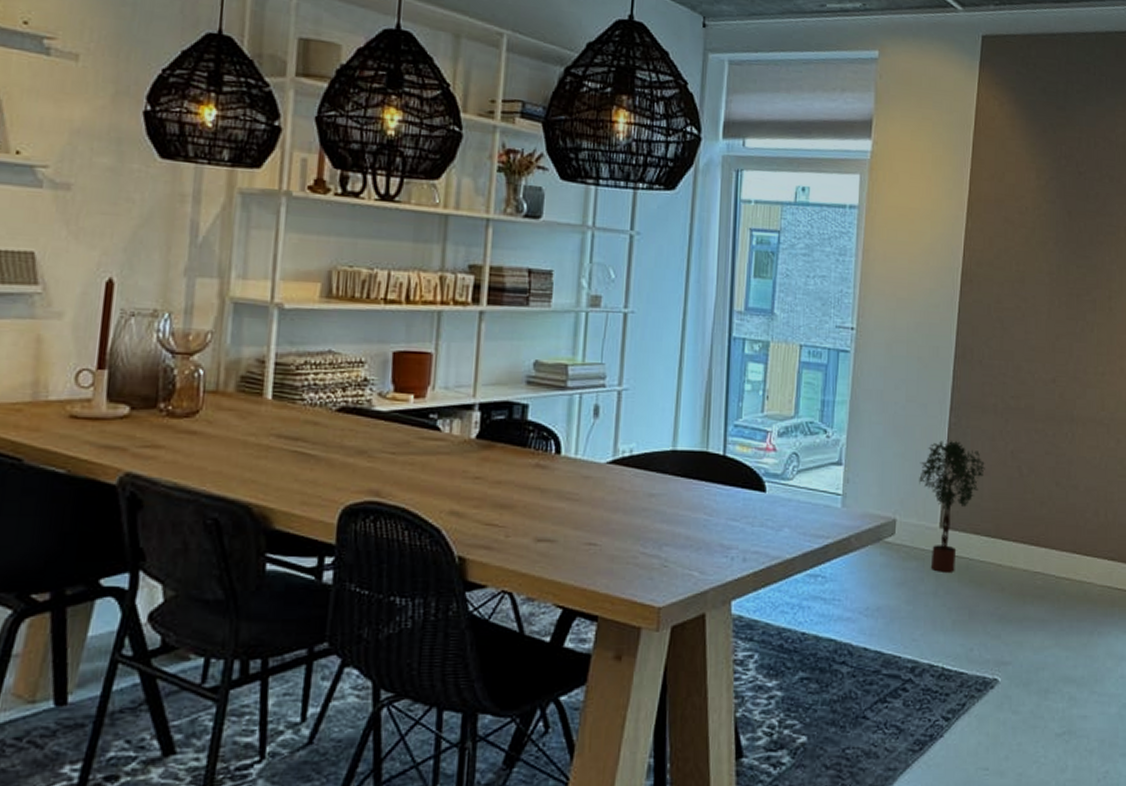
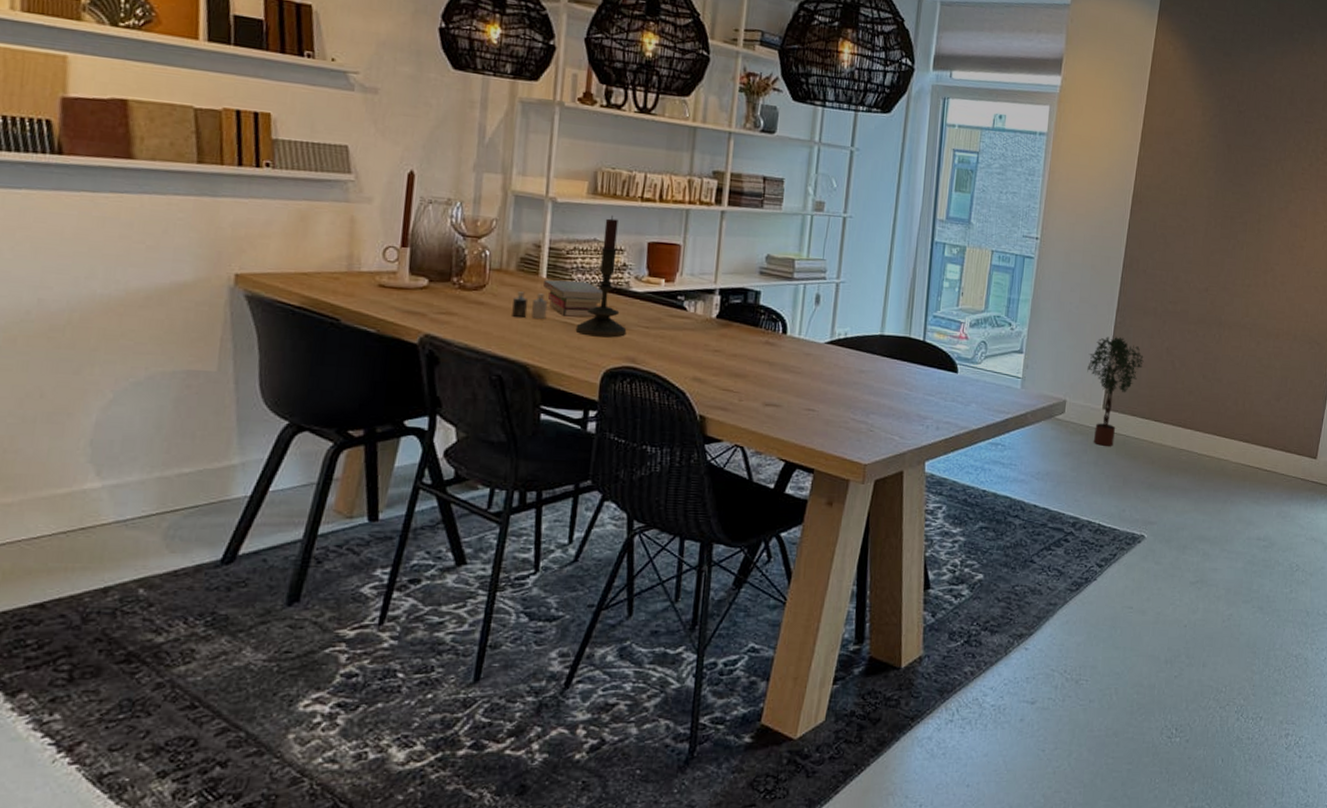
candle: none [231,416,274,450] -> present [512,291,548,320]
books: none [267,401,341,445] -> present [542,279,604,318]
candle: none [307,322,369,469] -> present [575,216,627,339]

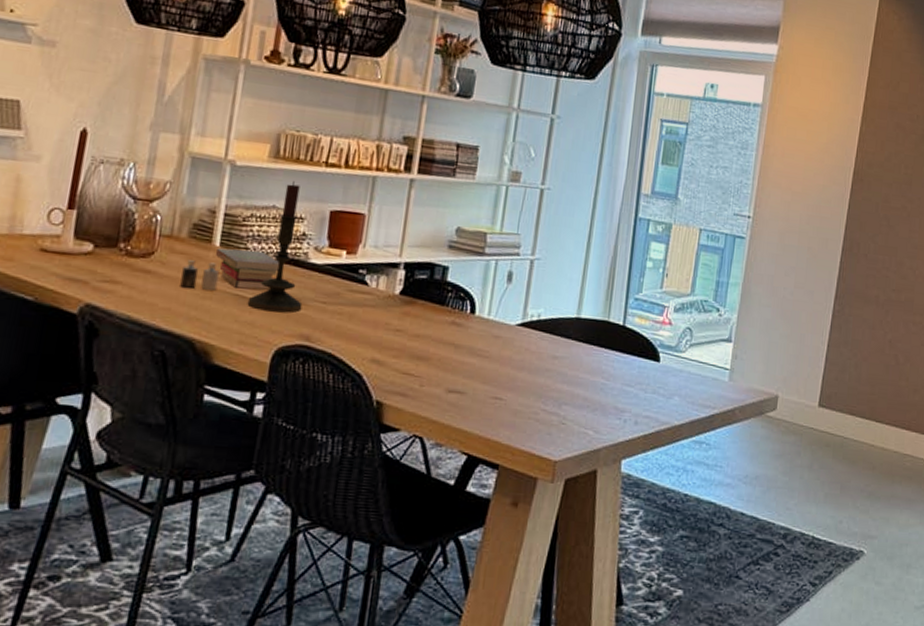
potted tree: present [1087,336,1144,446] -> none [802,326,864,449]

